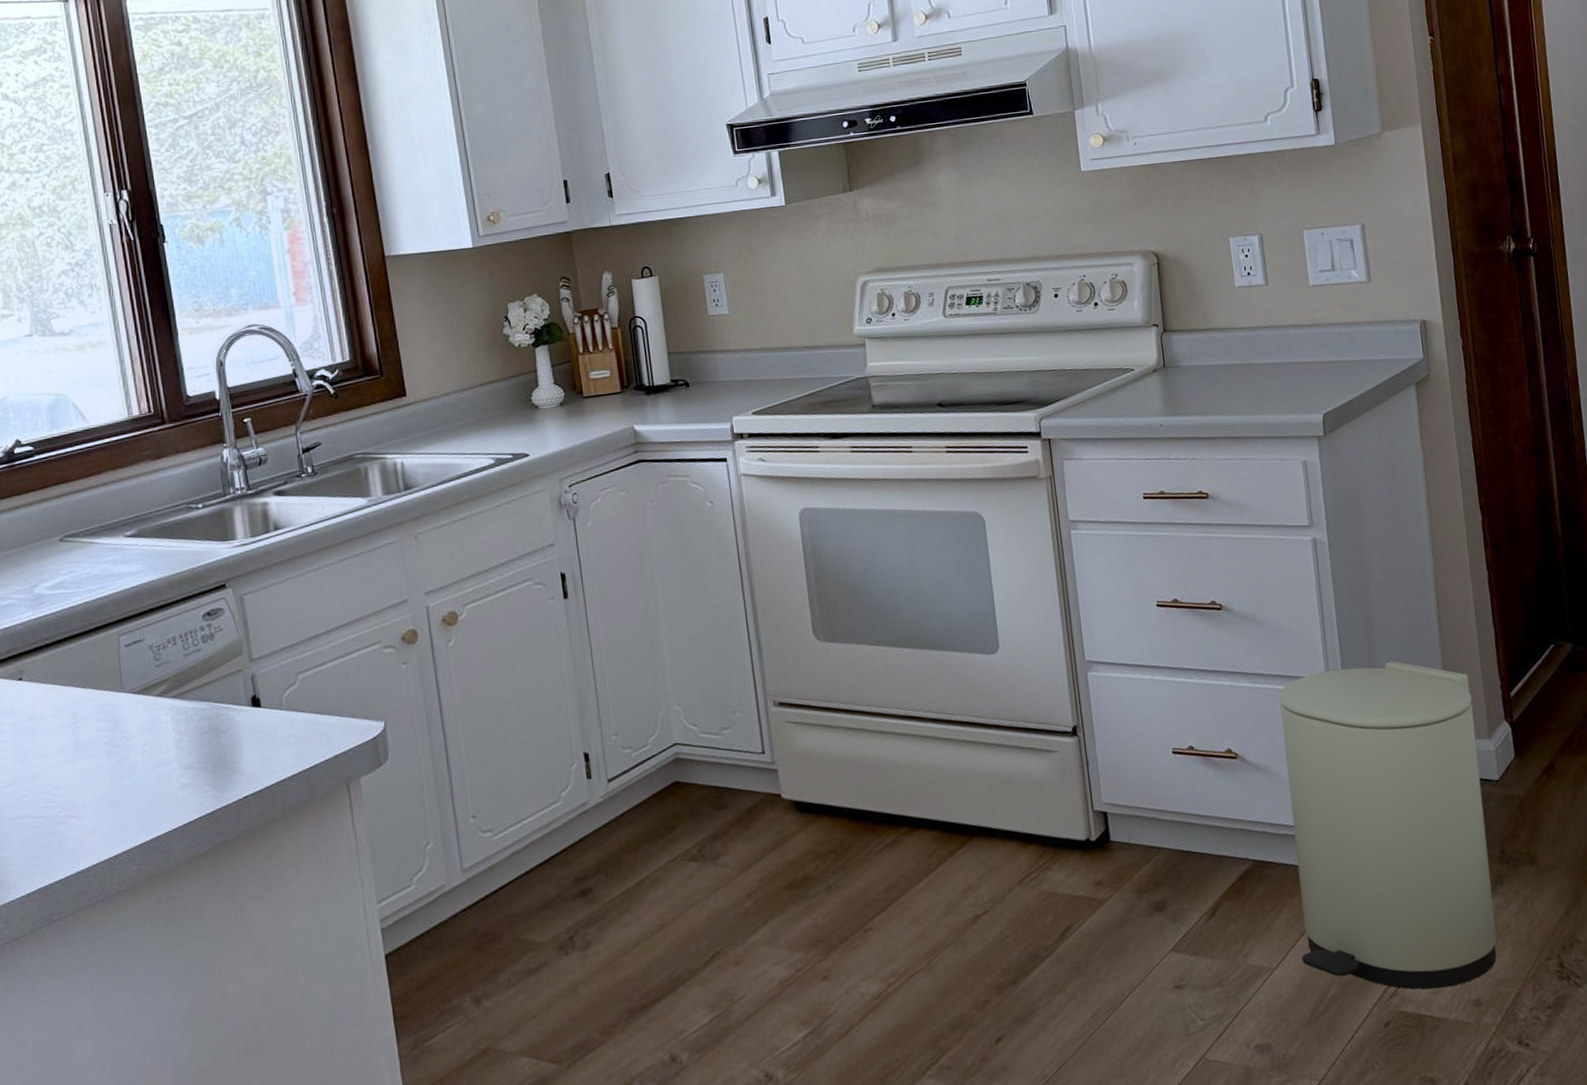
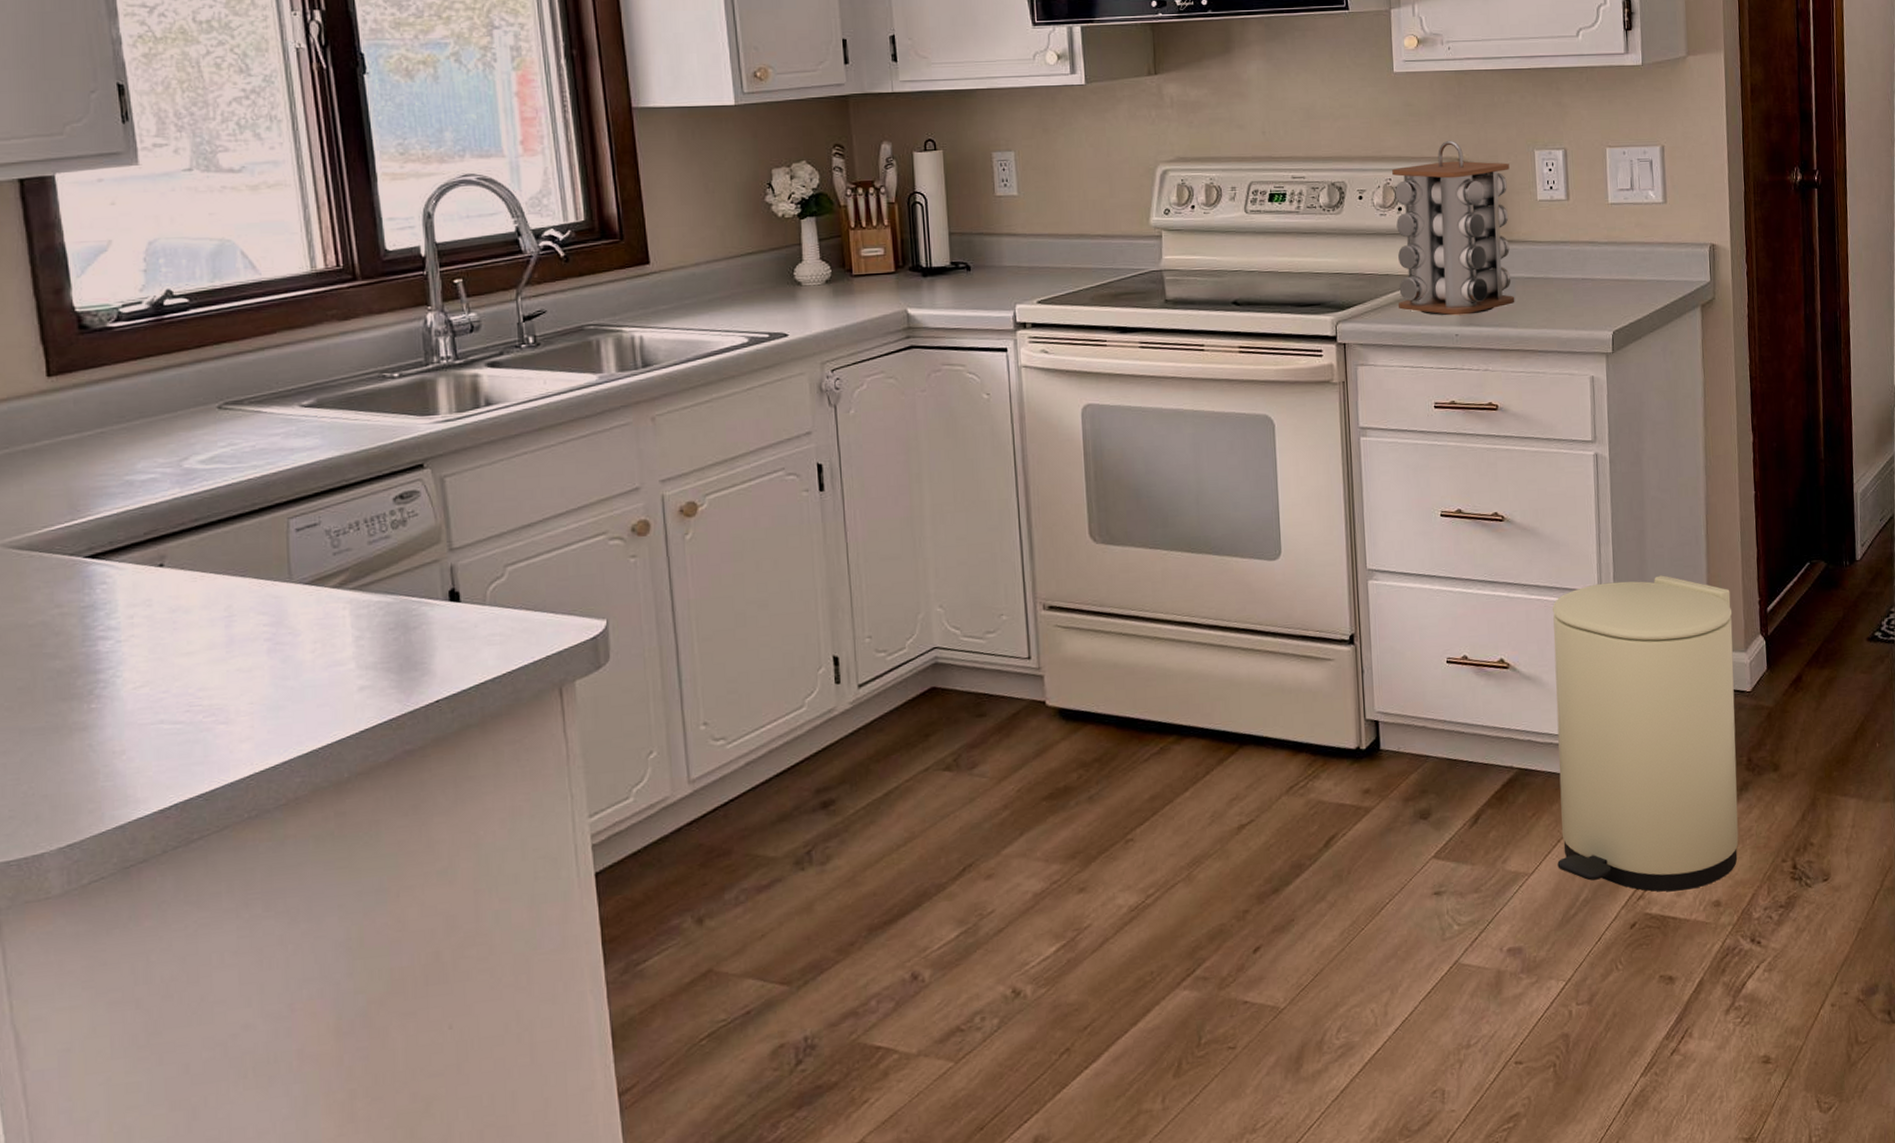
spice rack: none [1086,233,1219,407] -> present [1392,140,1515,316]

